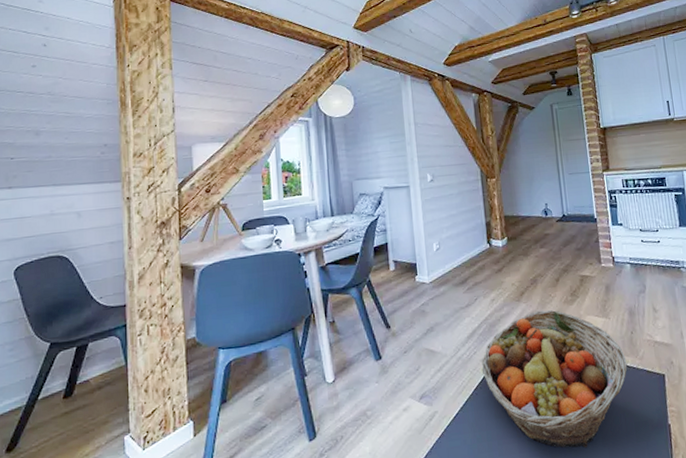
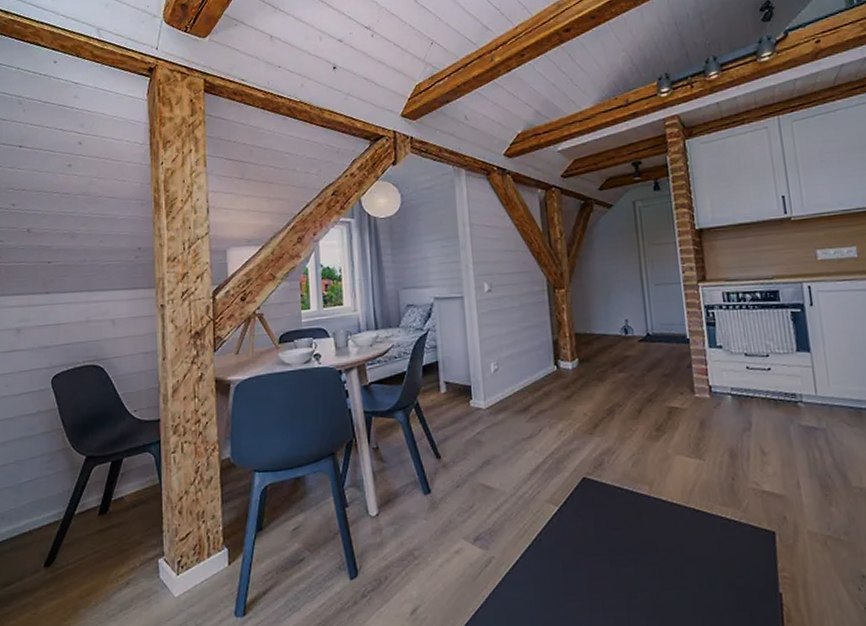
fruit basket: present [481,310,628,449] -> none [546,446,727,614]

